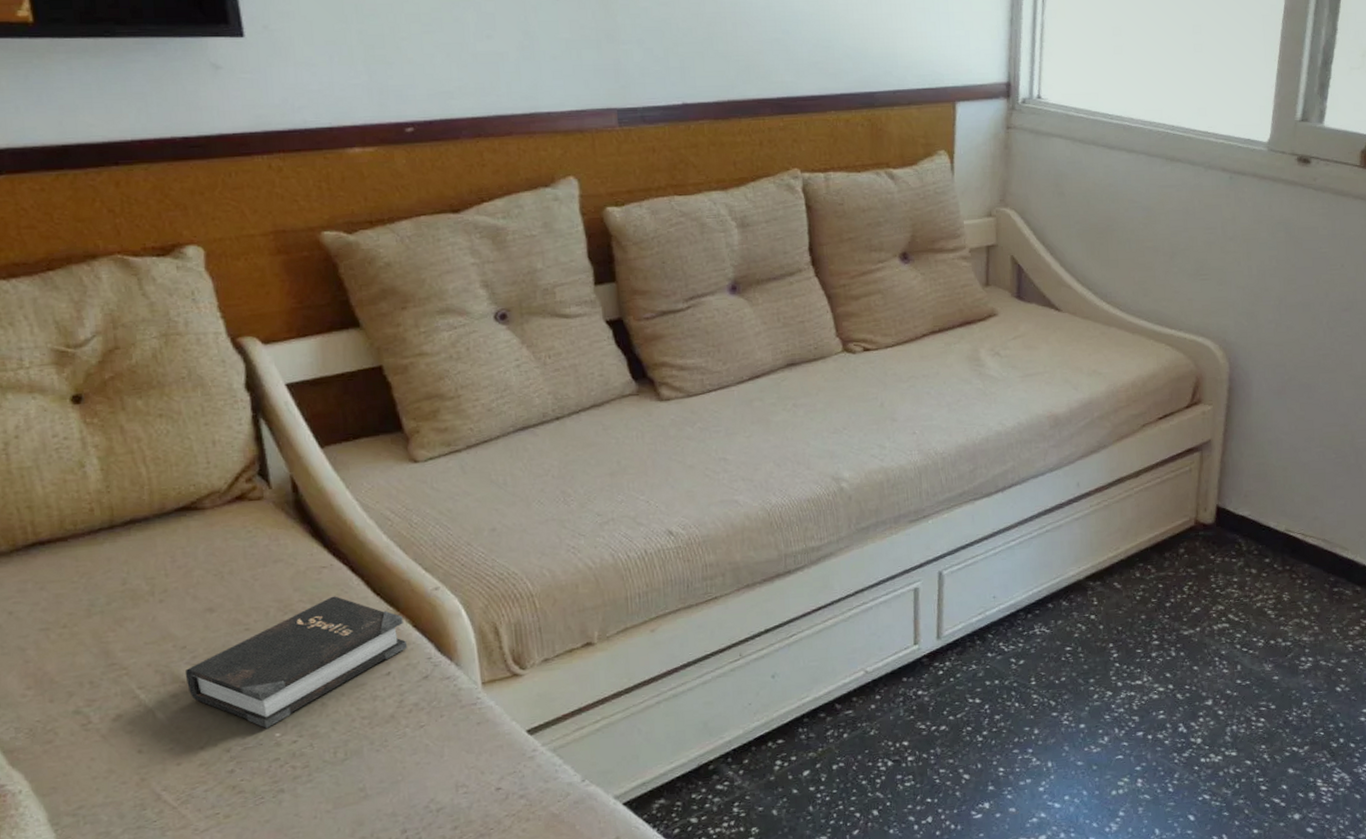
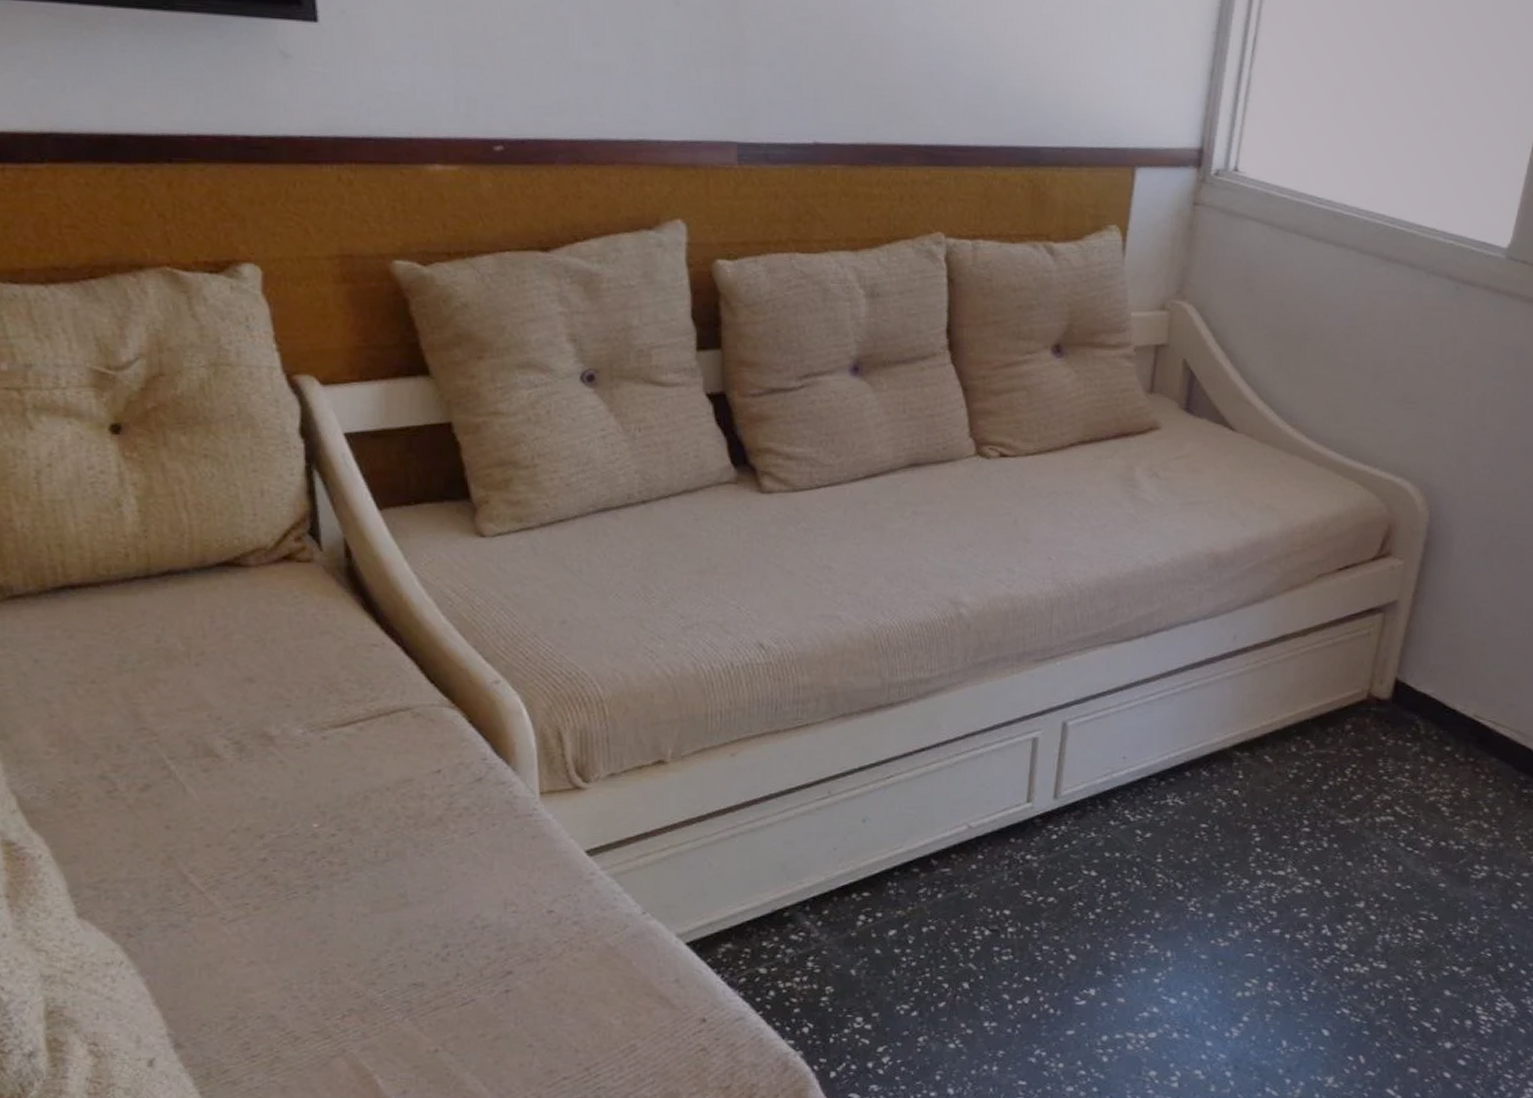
hardback book: present [185,596,408,728] -> none [219,678,461,817]

